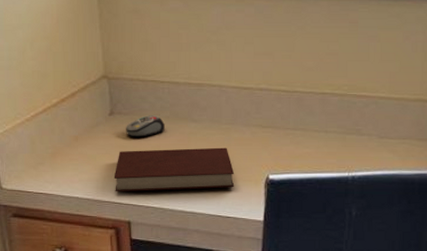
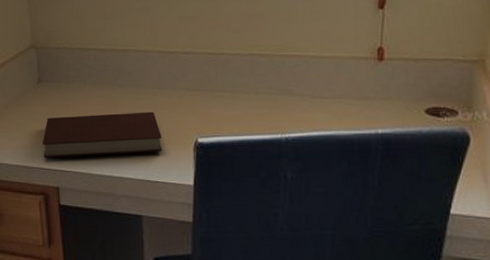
computer mouse: present [126,115,165,137] -> none [53,82,91,104]

